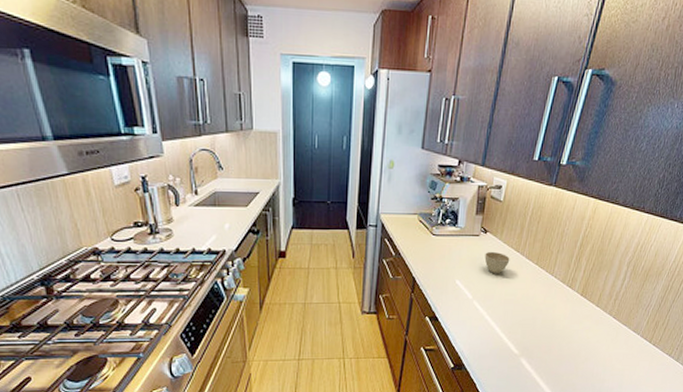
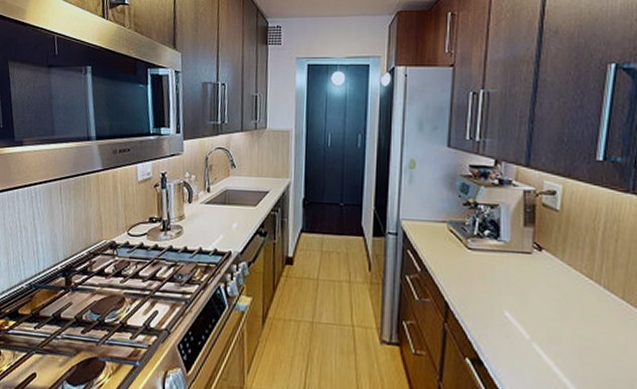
cup: present [484,251,510,273] -> none [542,275,581,307]

